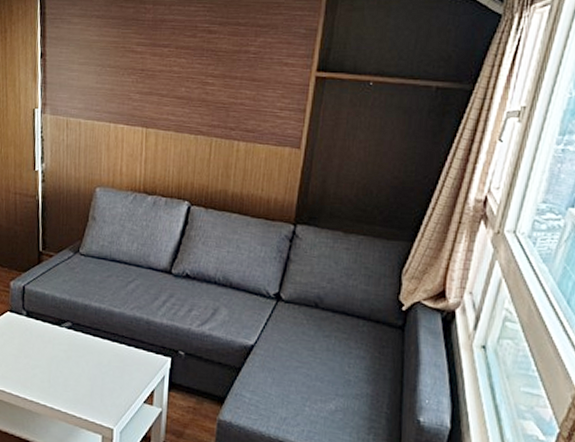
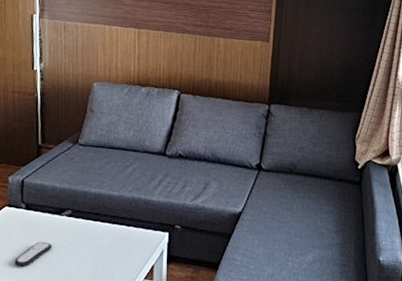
remote control: none [15,350,52,374] -> present [14,241,52,267]

